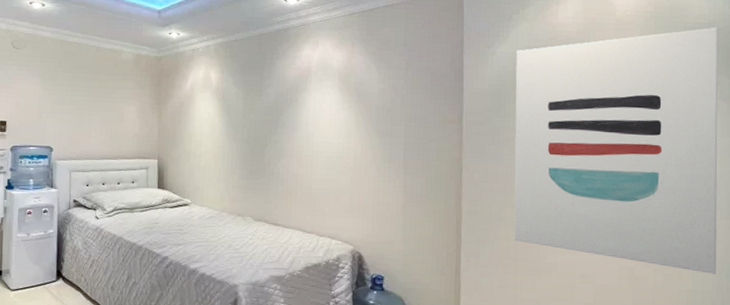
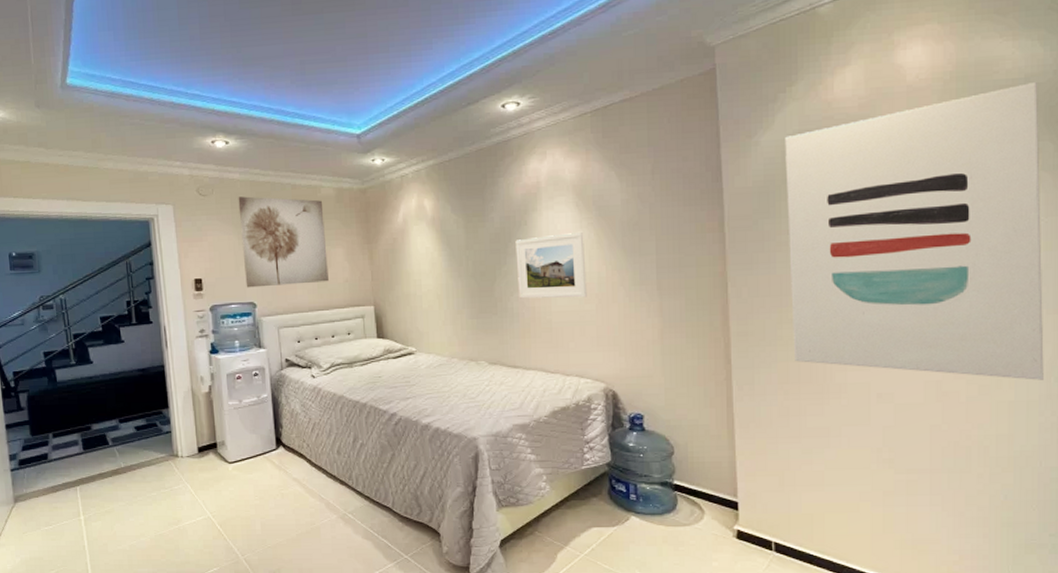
wall art: none [45,53,122,135] -> present [238,196,329,288]
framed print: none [285,112,345,170] -> present [515,231,587,299]

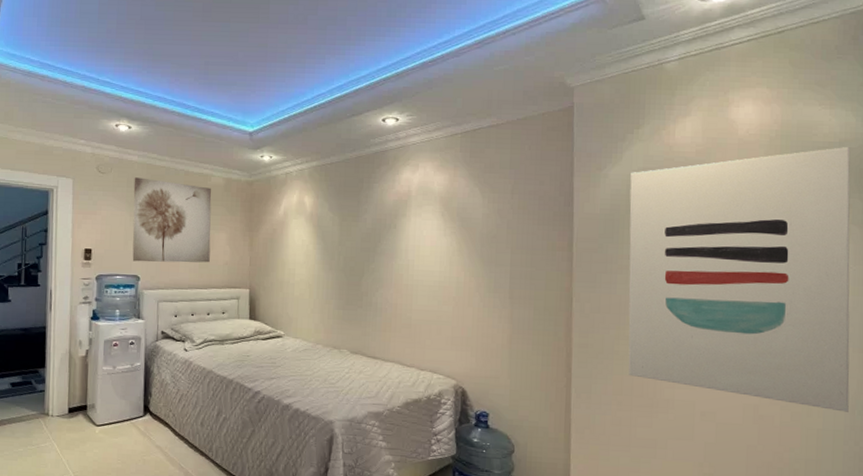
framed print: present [515,231,587,299] -> none [383,239,447,300]

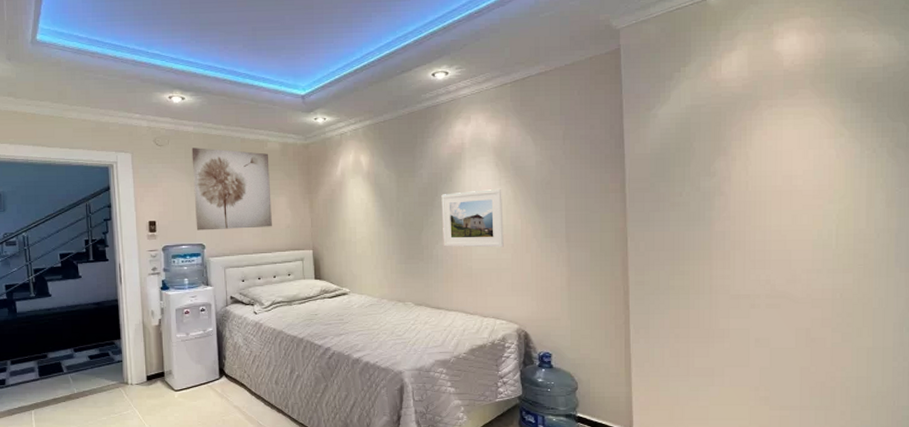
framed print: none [383,239,447,300] -> present [441,188,504,248]
wall art: present [628,146,851,412] -> none [679,70,898,330]

